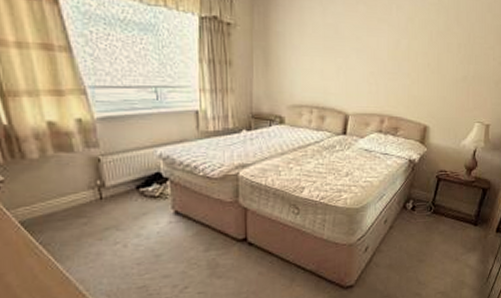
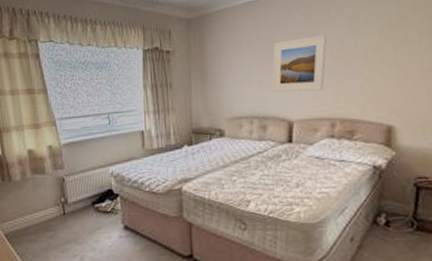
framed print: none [333,32,386,87] -> present [272,34,327,93]

